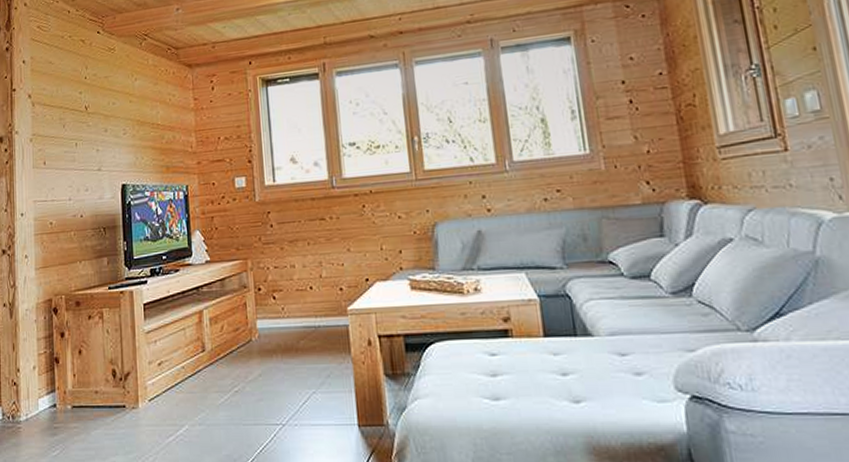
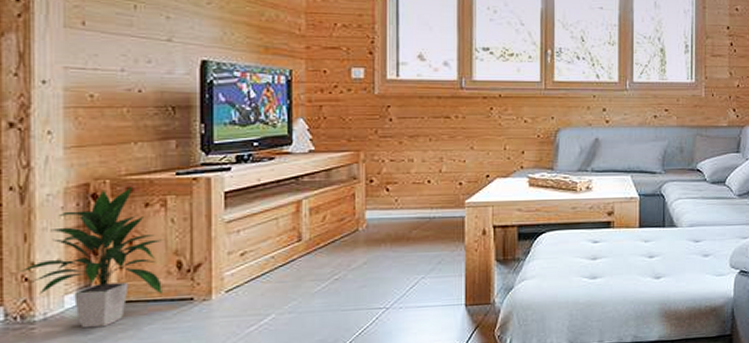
indoor plant: none [11,300,103,430] -> present [21,186,165,329]

